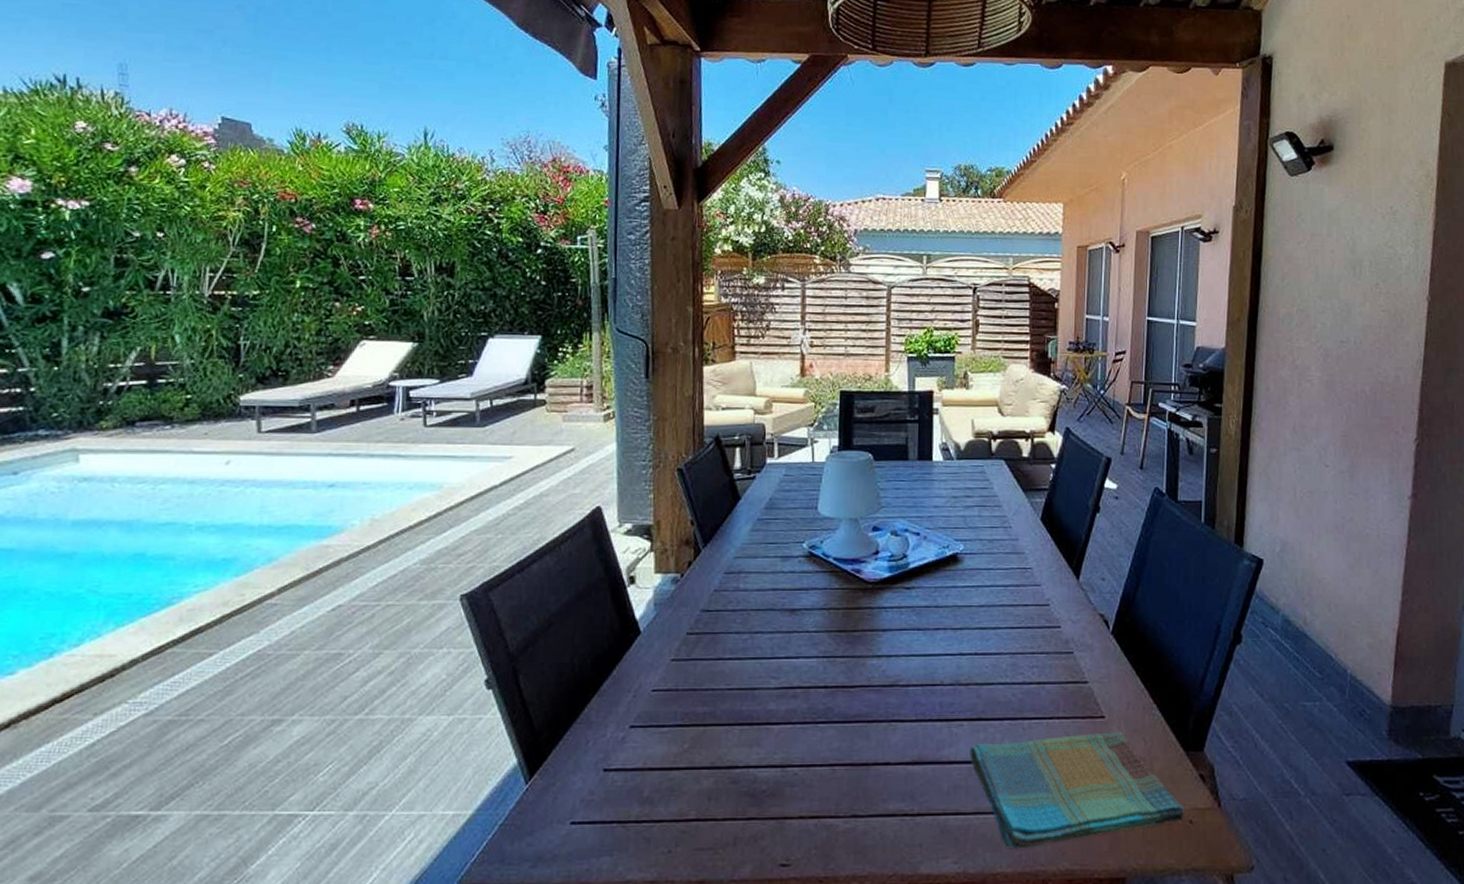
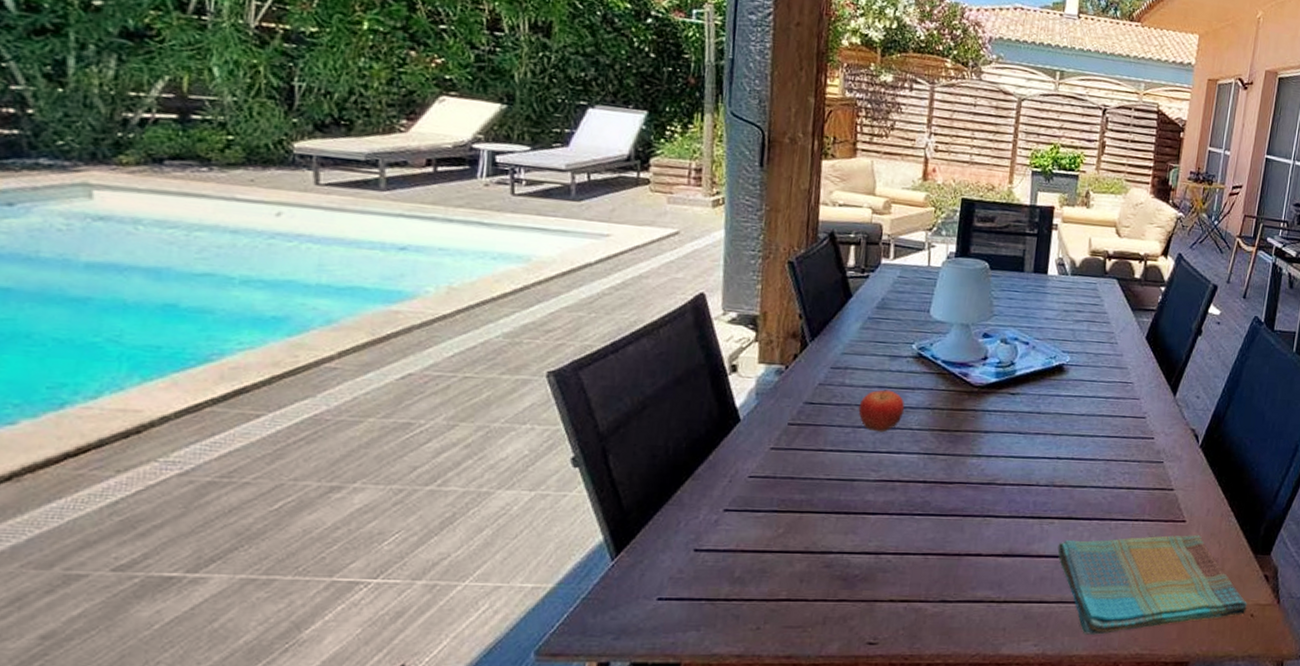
fruit: none [754,592,800,637] -> present [858,389,905,433]

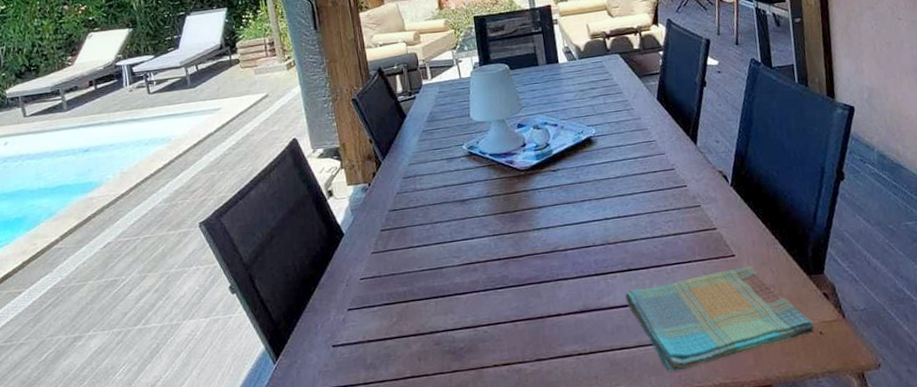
fruit: present [858,389,905,433] -> none [431,187,469,224]

